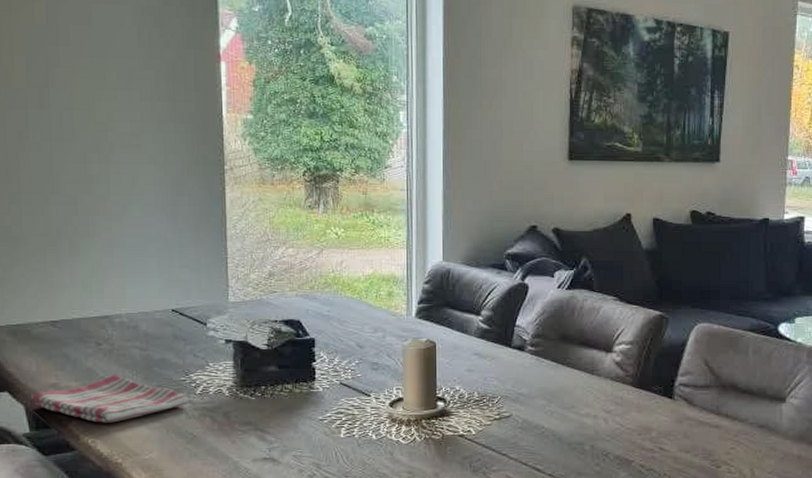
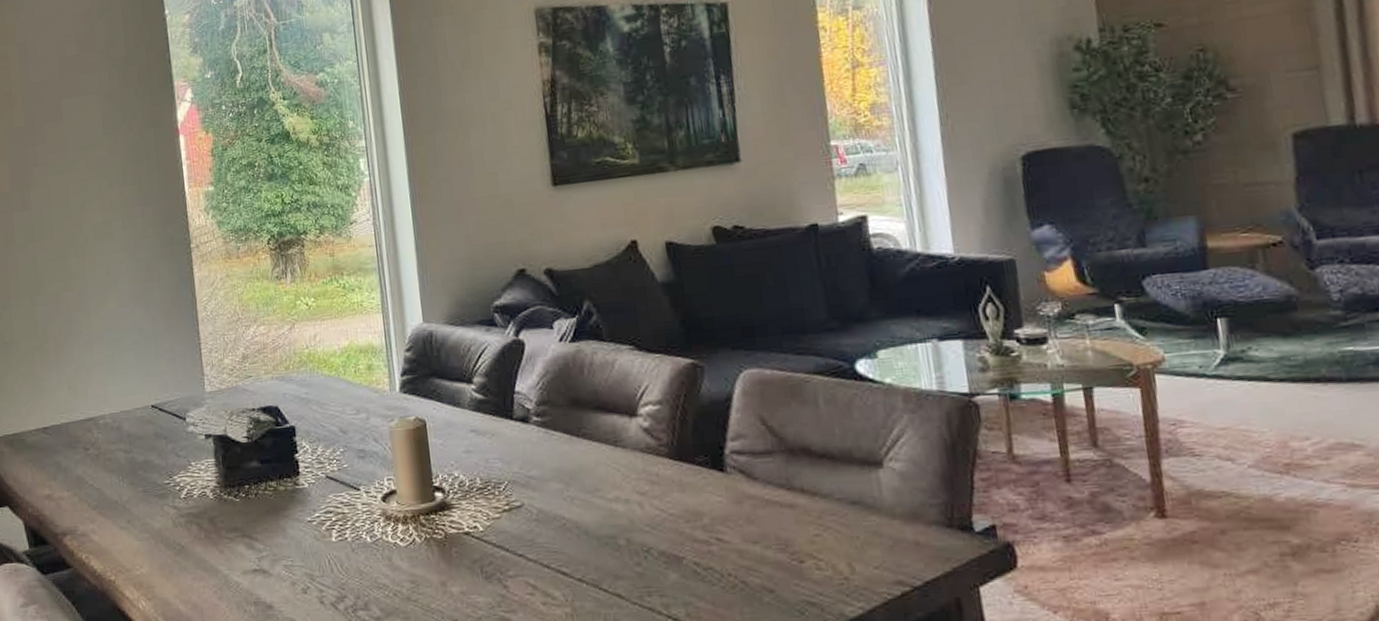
dish towel: present [33,374,190,423] -> none [30,480,175,536]

